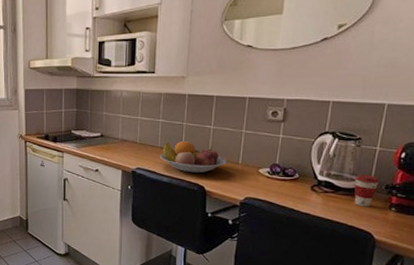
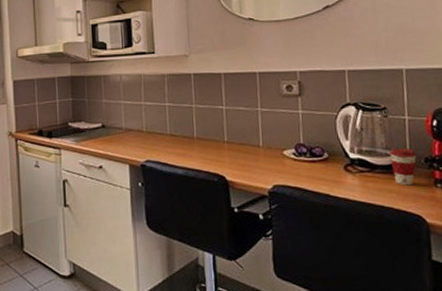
fruit bowl: present [159,140,227,174] -> none [170,125,246,162]

